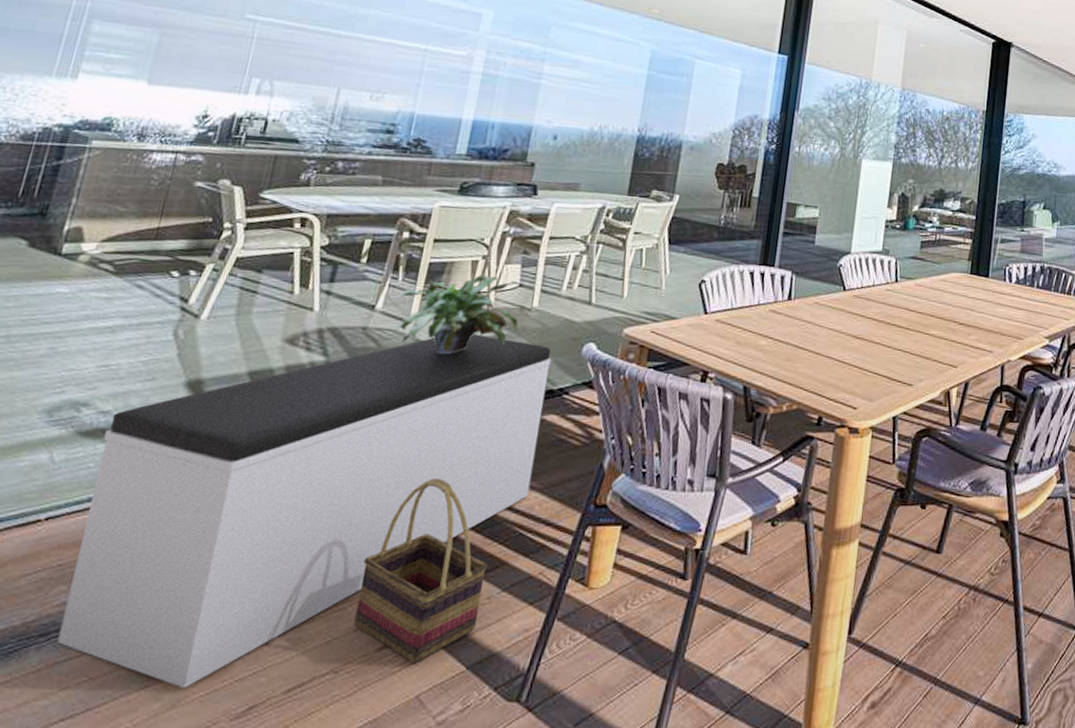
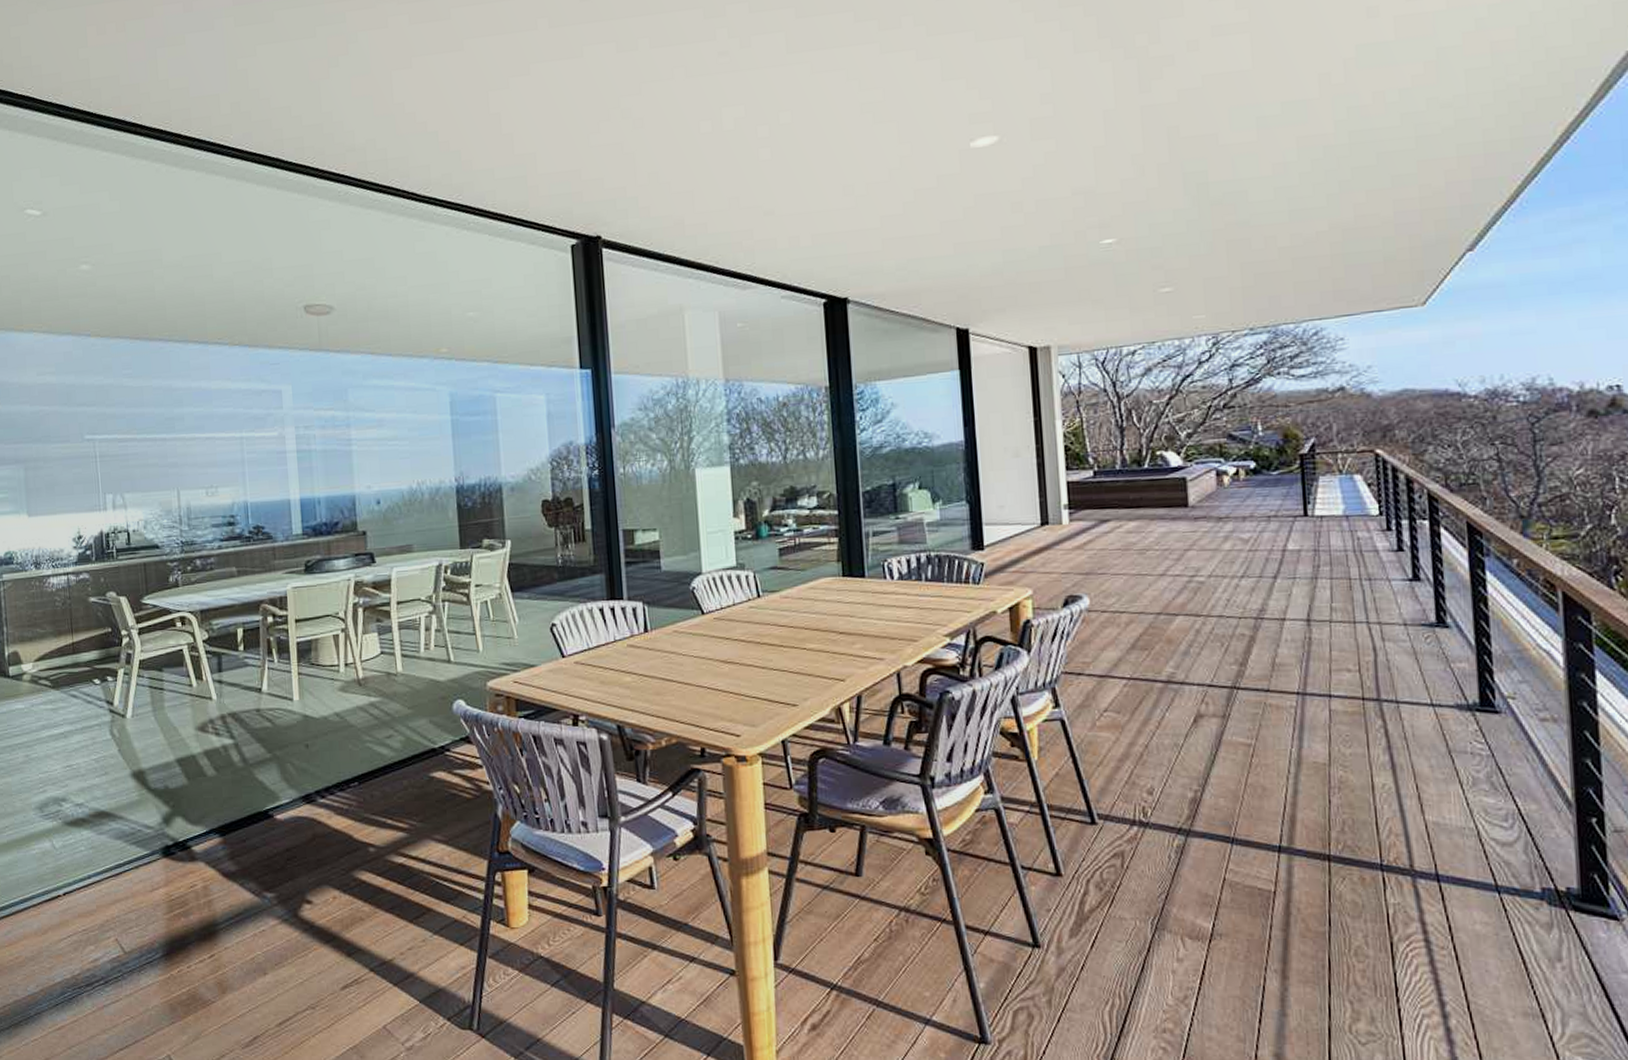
bench: present [57,334,552,689] -> none [85,704,436,1024]
basket: present [353,479,489,664] -> none [311,839,419,999]
potted plant: present [393,275,523,355] -> none [279,647,389,726]

